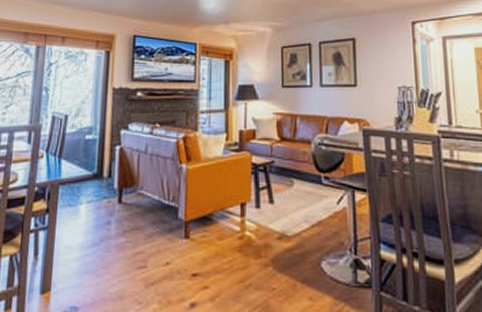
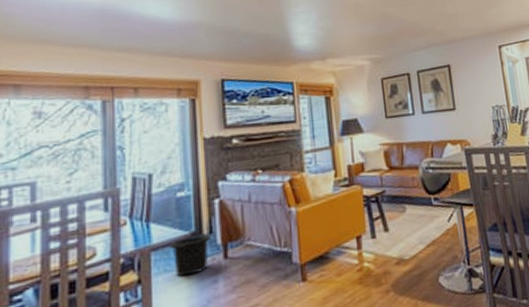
trash can: none [75,177,109,213] -> present [169,234,210,277]

